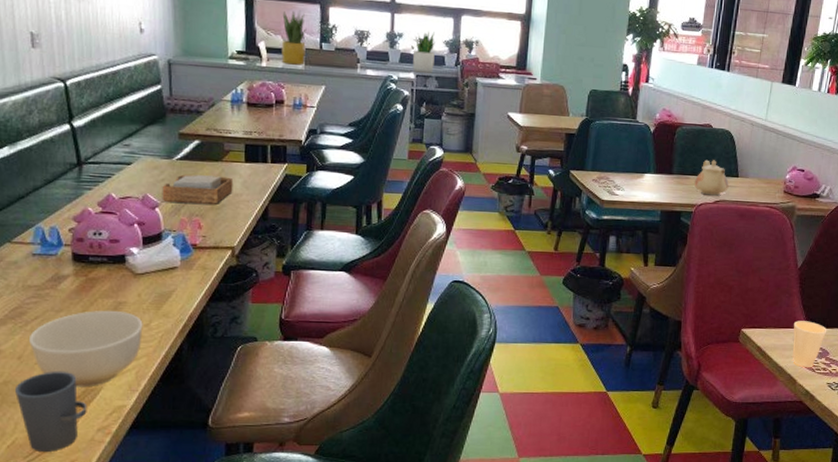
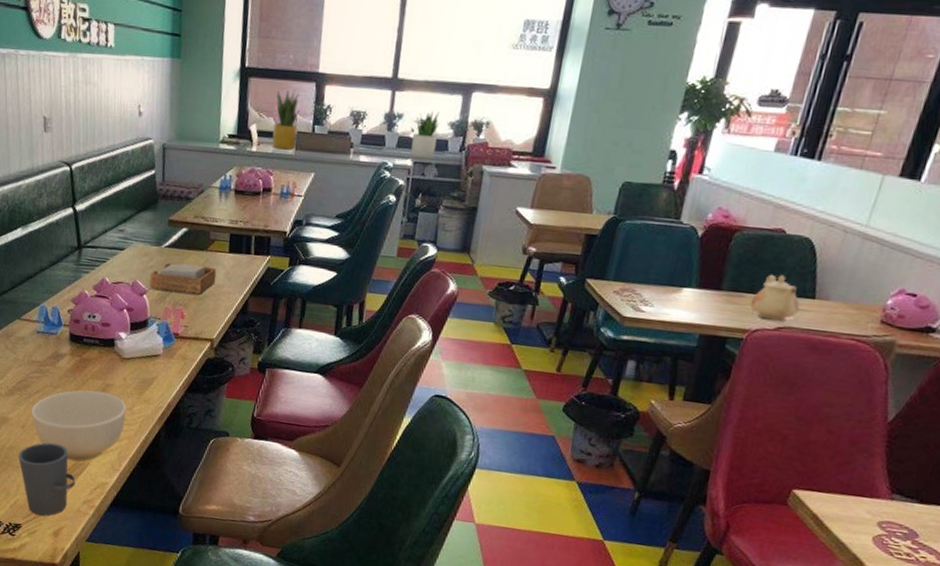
cup: present [792,321,827,368] -> none [862,488,921,551]

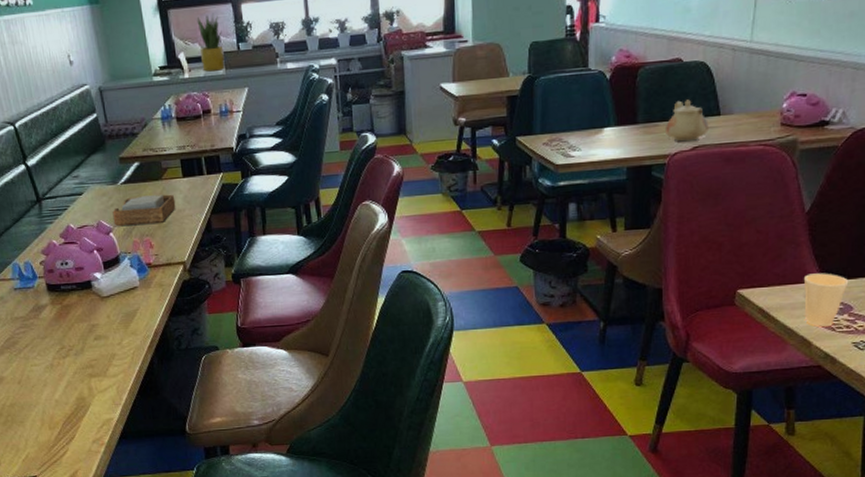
cup: present [18,442,76,516] -> none [20,391,82,463]
bowl: present [30,390,127,461] -> none [23,332,117,405]
planter: present [410,111,439,161] -> none [332,9,355,58]
cup: none [862,488,921,551] -> present [803,273,849,328]

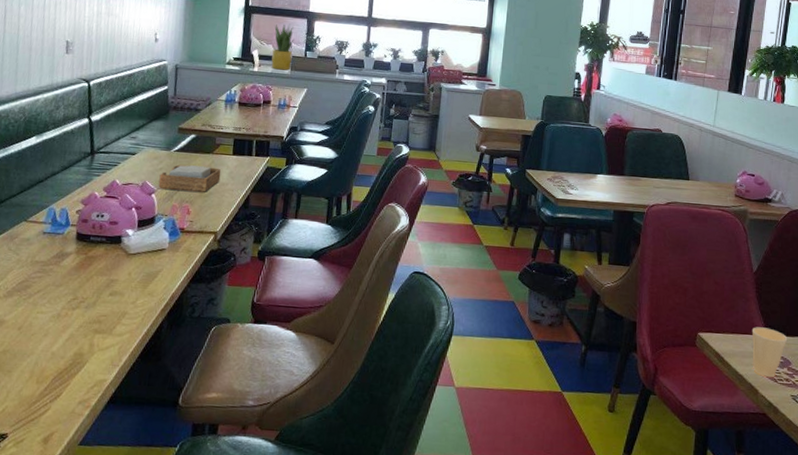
teapot: present [664,99,709,142] -> none [645,162,680,198]

